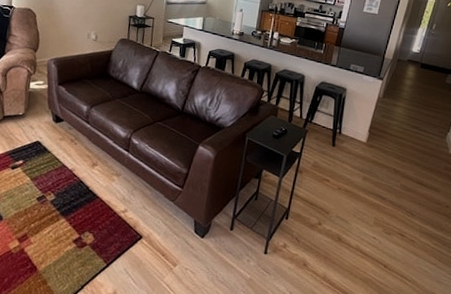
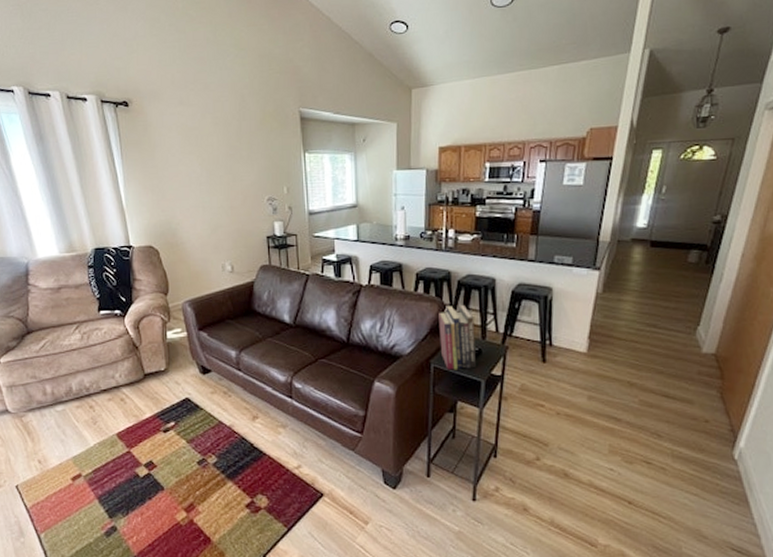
books: none [255,92,285,145] -> present [439,304,476,370]

